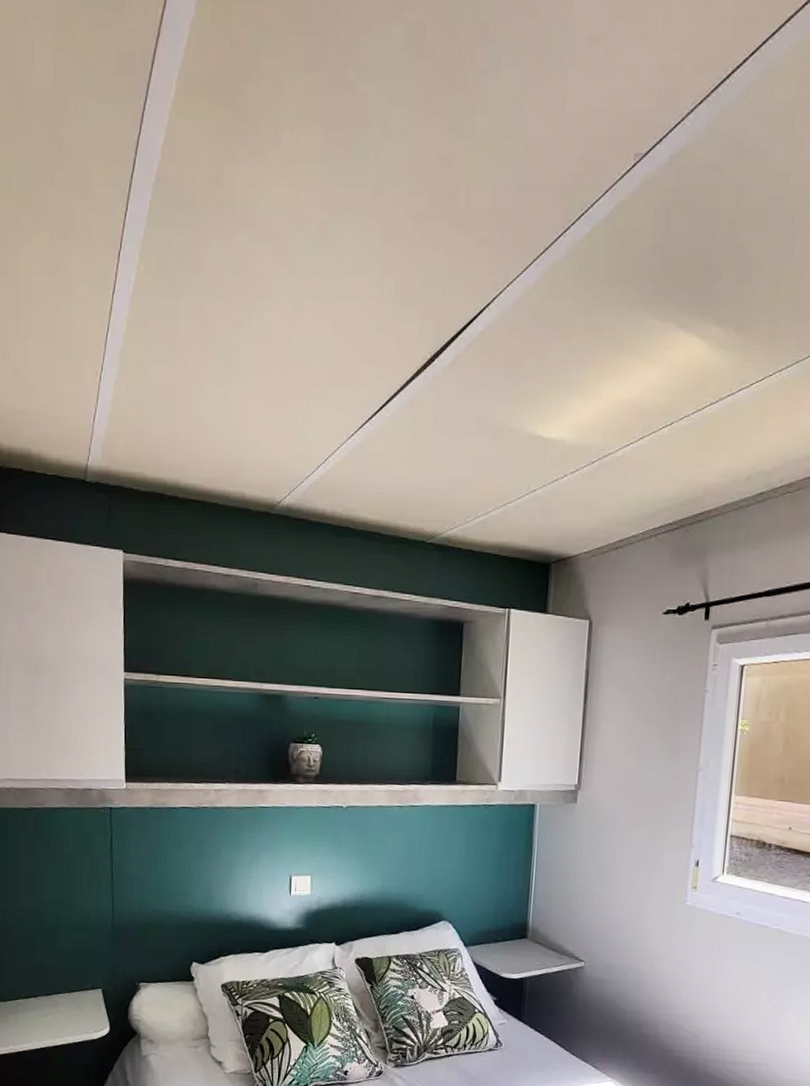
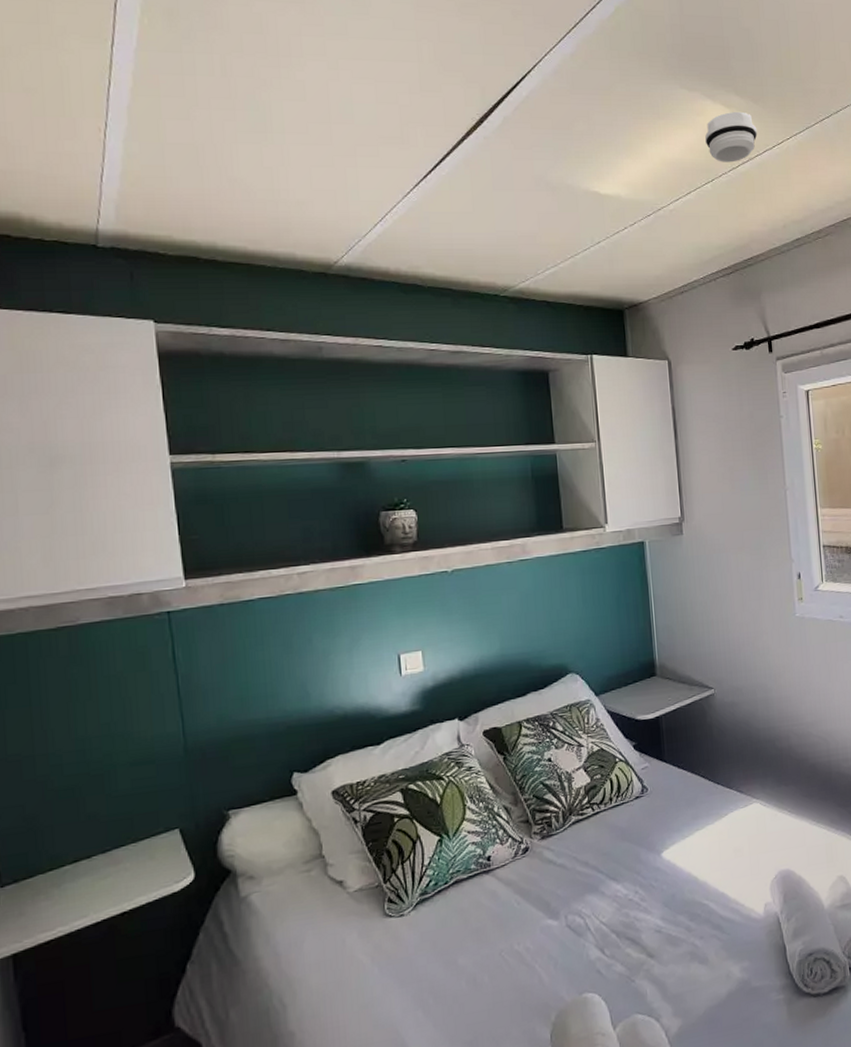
smoke detector: none [670,343,735,403] -> present [705,111,758,163]

